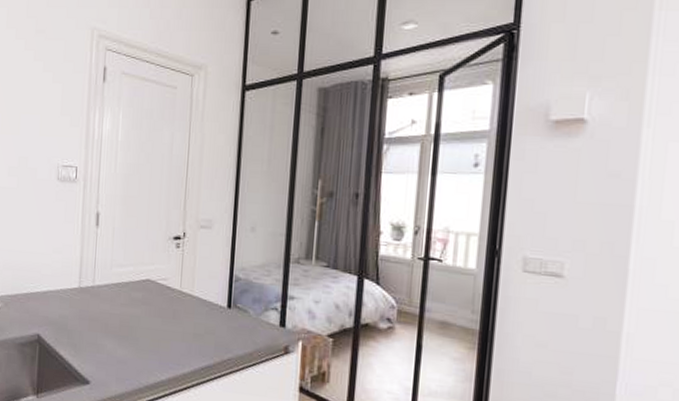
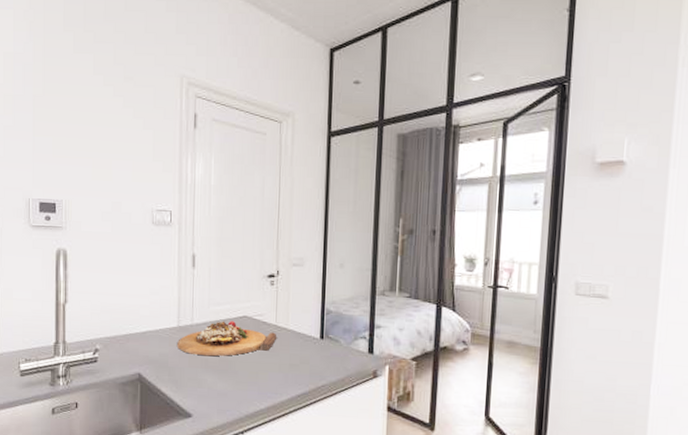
cutting board: none [78,283,182,321] -> present [177,321,277,356]

